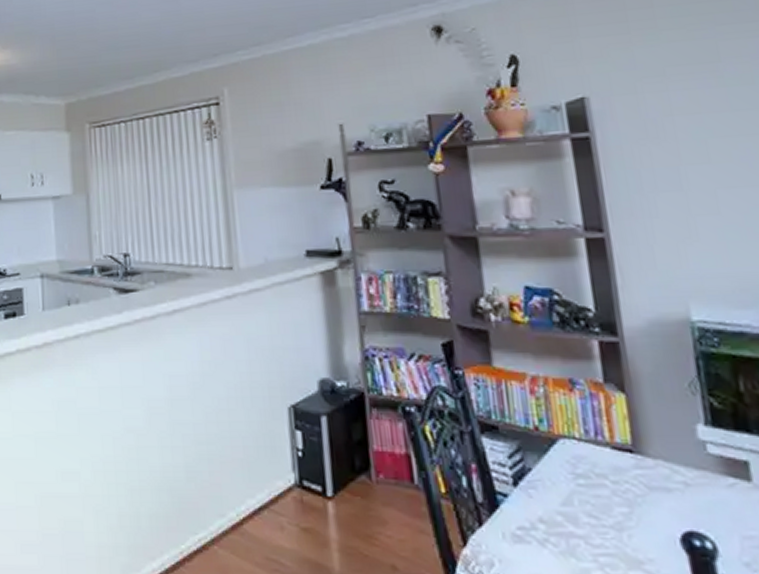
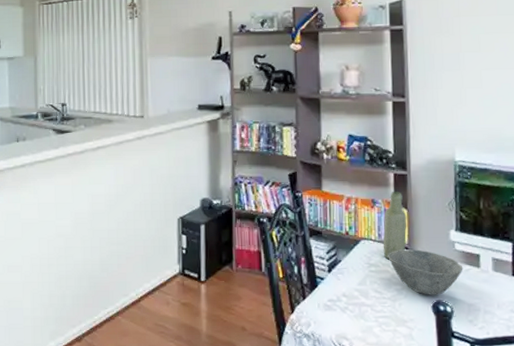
bottle: none [589,367,630,468] -> present [383,192,407,260]
bowl: none [602,453,725,523] -> present [388,249,463,295]

